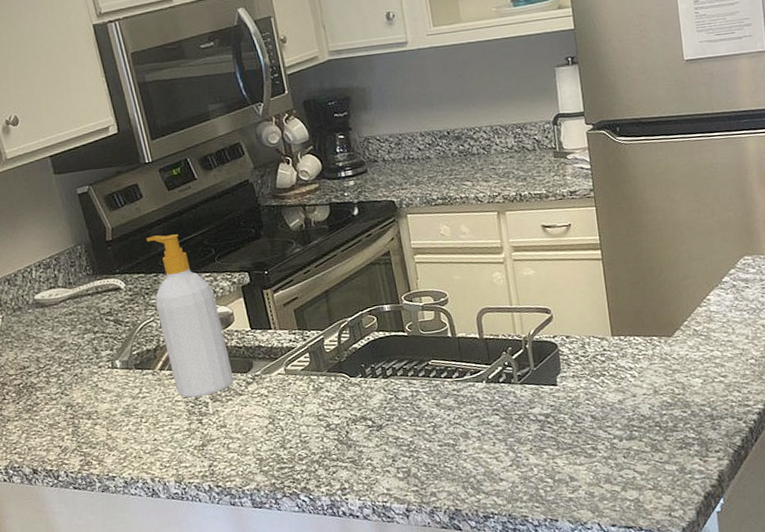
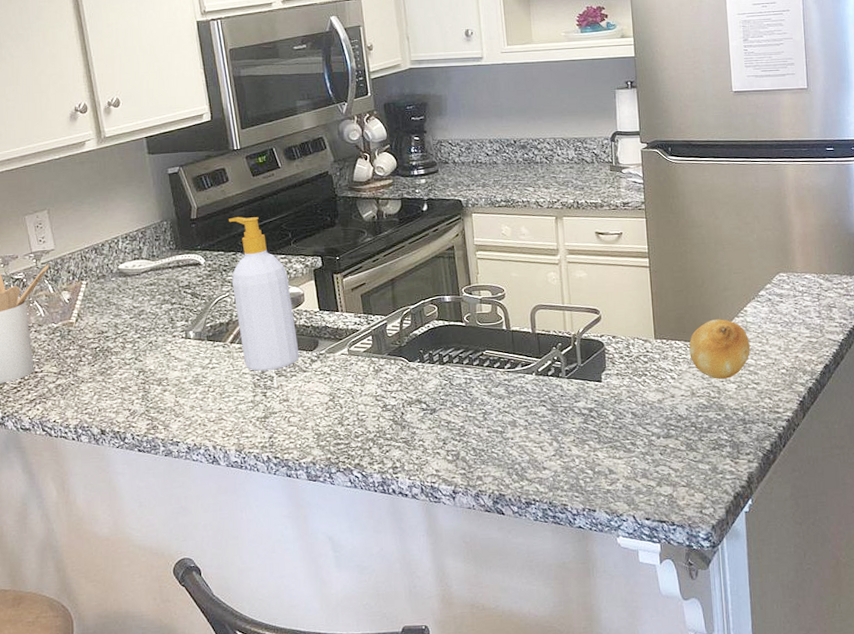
fruit: none [649,310,716,375] -> present [689,319,750,379]

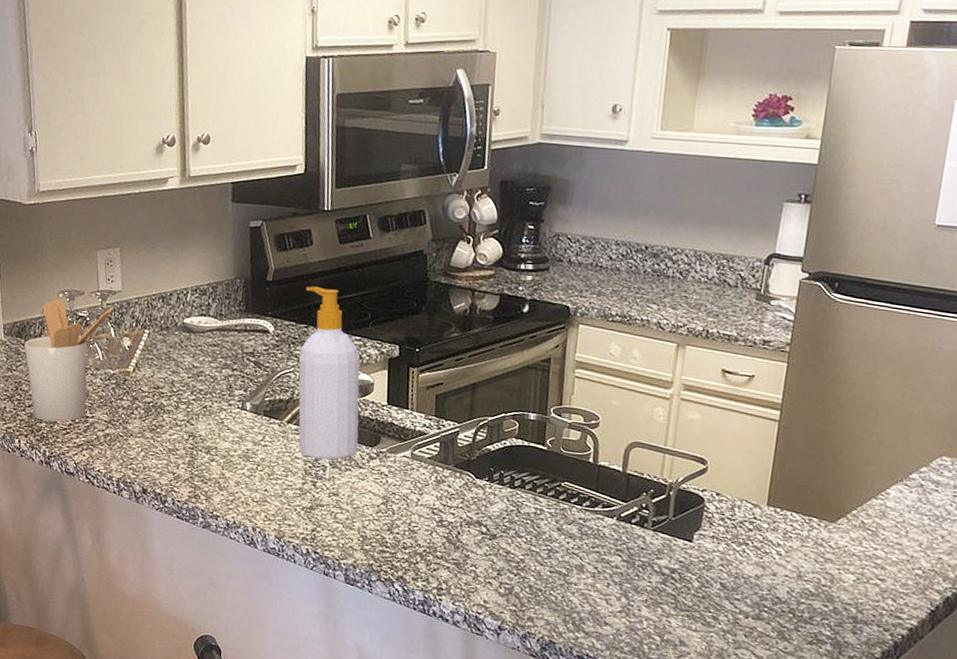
fruit: present [689,319,750,379] -> none [805,496,885,568]

